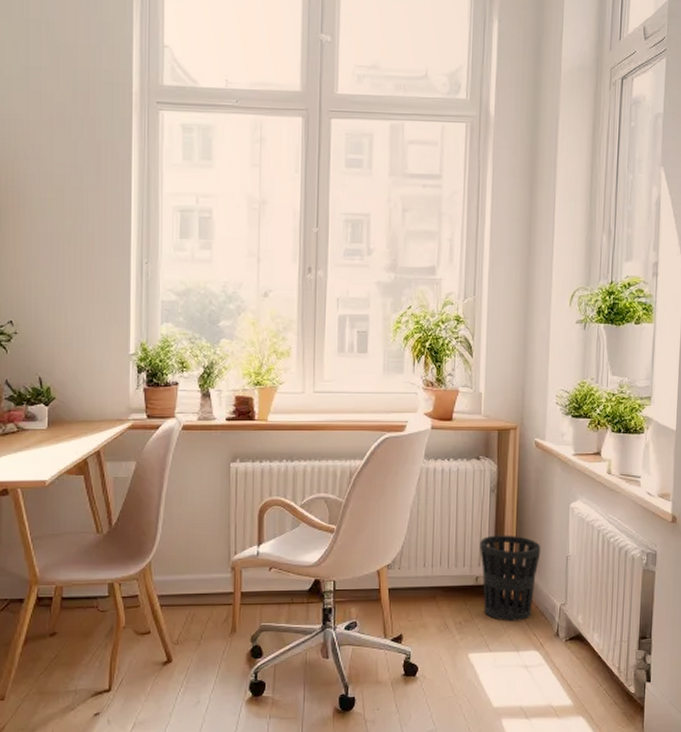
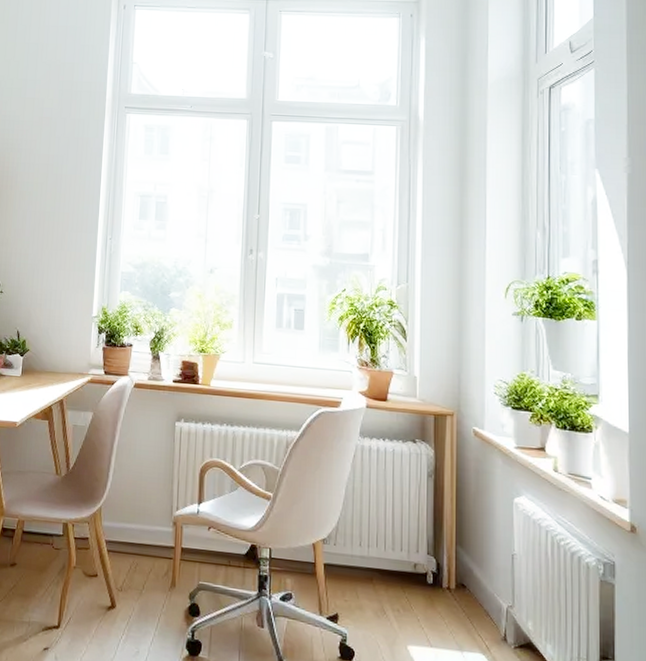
wastebasket: present [480,535,541,622] -> none [418,522,483,618]

